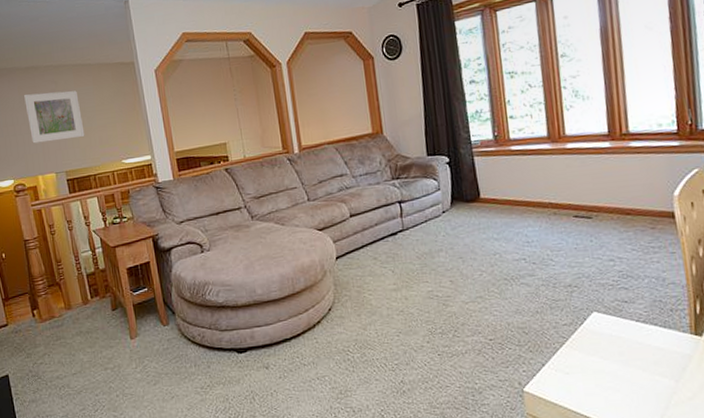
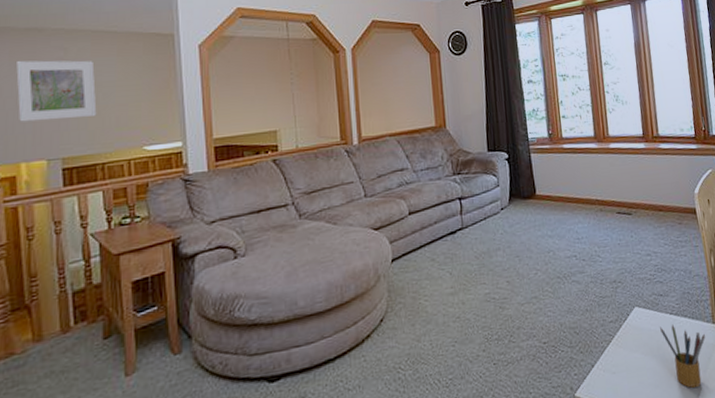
pencil box: none [623,331,680,397] -> present [660,323,706,388]

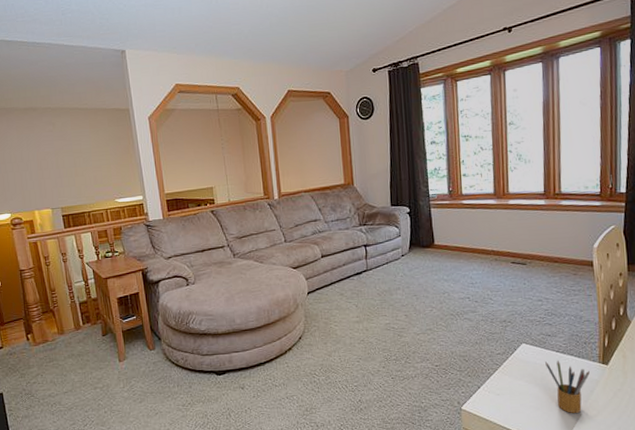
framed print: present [16,60,97,122] -> none [22,132,81,181]

